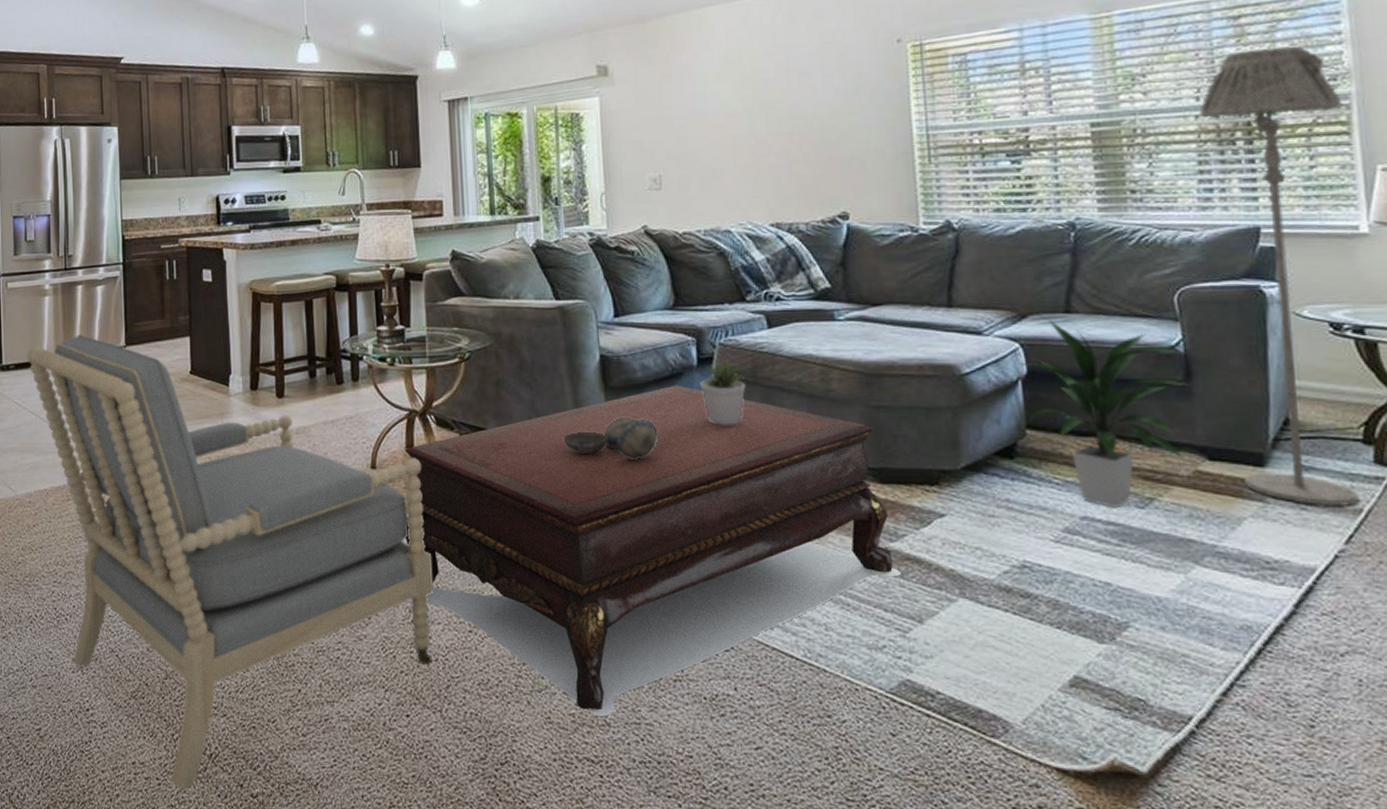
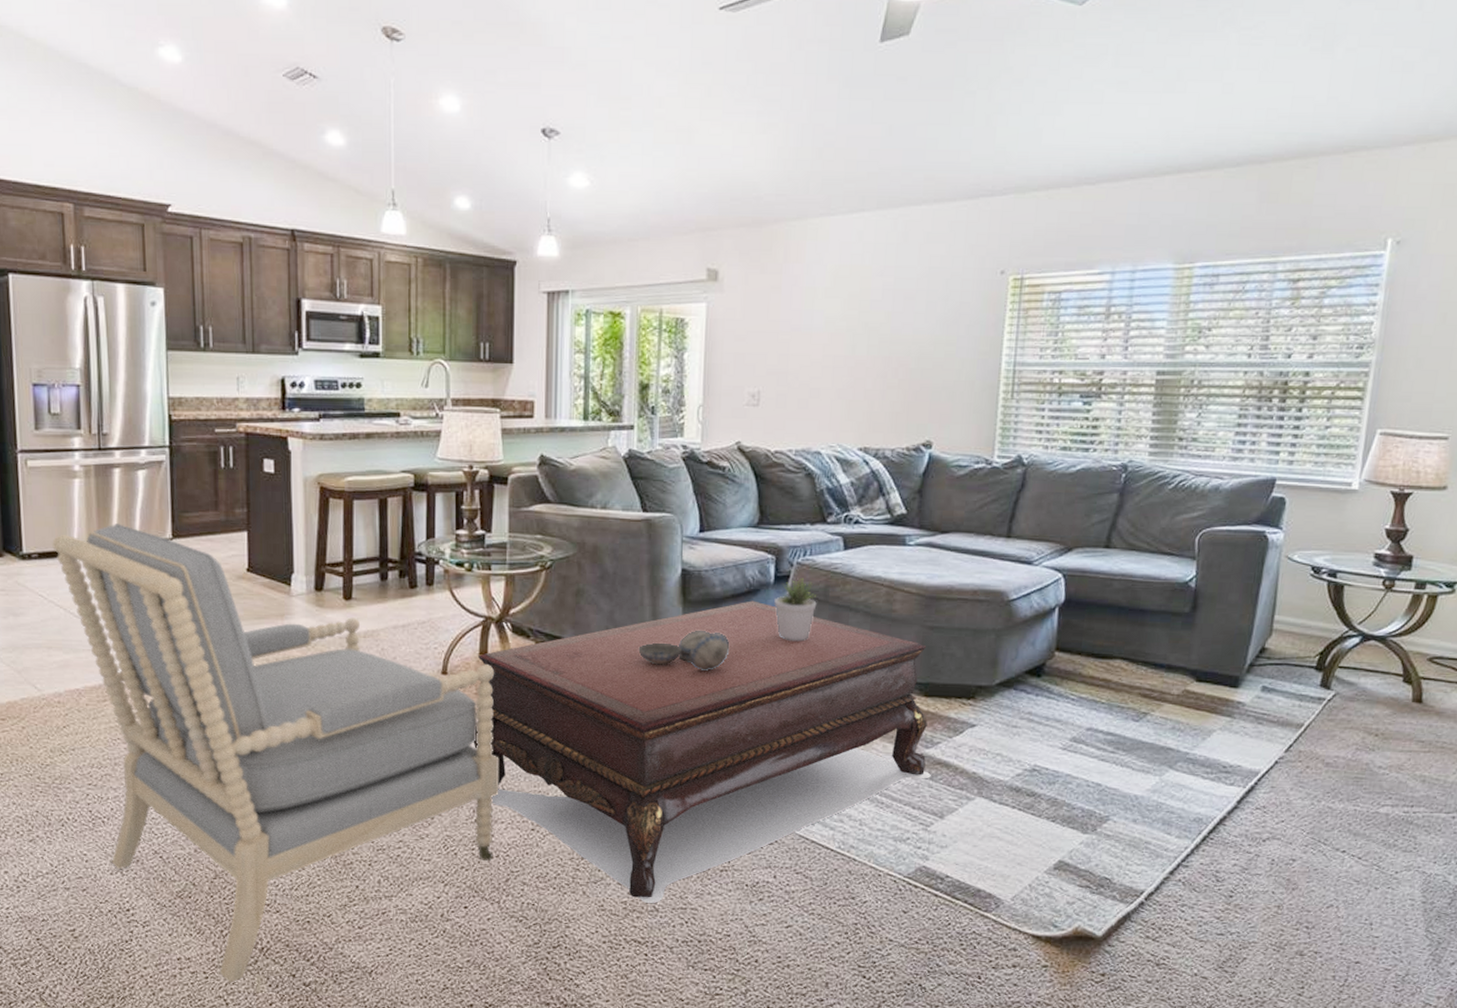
indoor plant: present [1017,318,1189,507] -> none [1050,552,1194,720]
floor lamp: present [1199,46,1359,506] -> none [1220,313,1363,721]

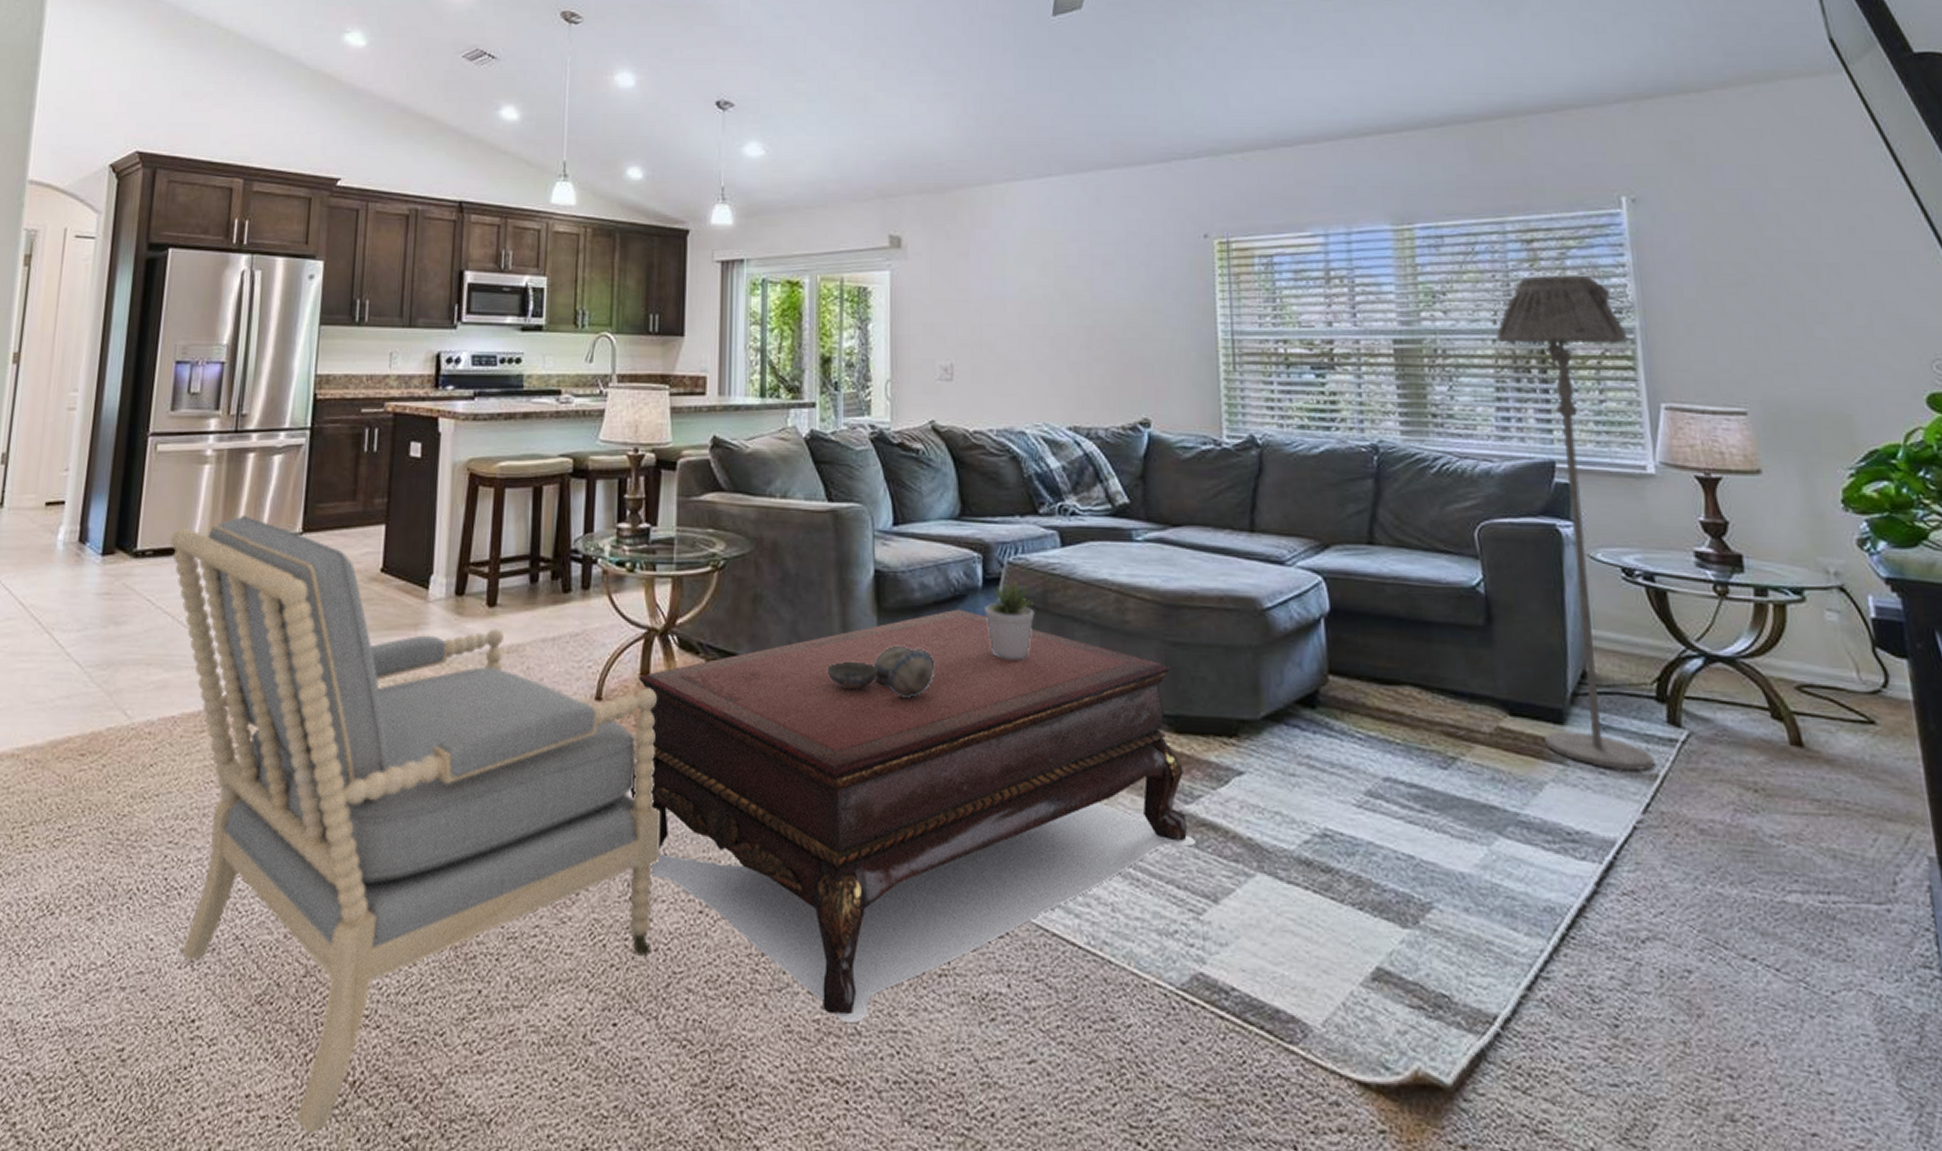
floor lamp: none [1220,313,1363,721] -> present [1496,275,1655,770]

